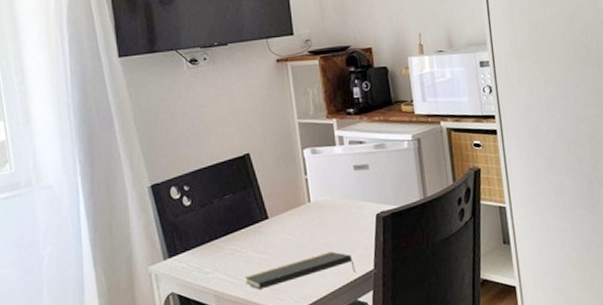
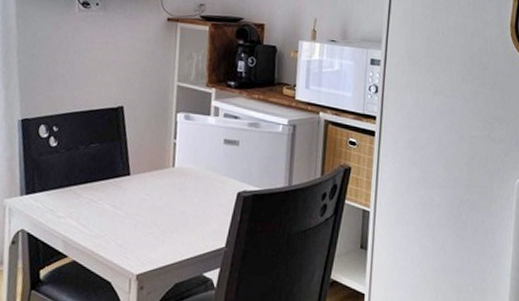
notepad: present [245,251,355,290] -> none [96,220,207,247]

